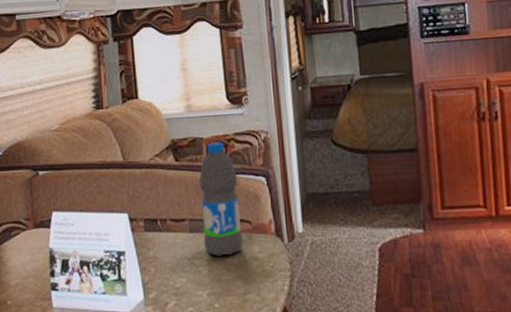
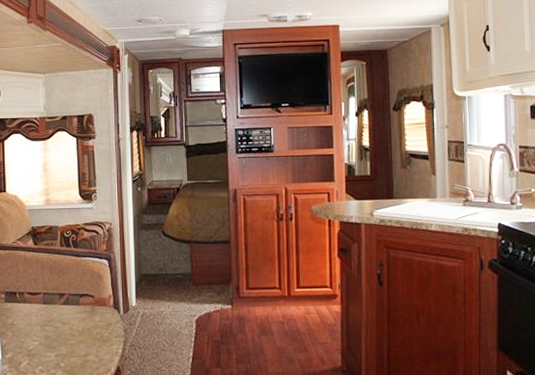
water bottle: present [198,142,243,256] -> none [52,230,87,324]

